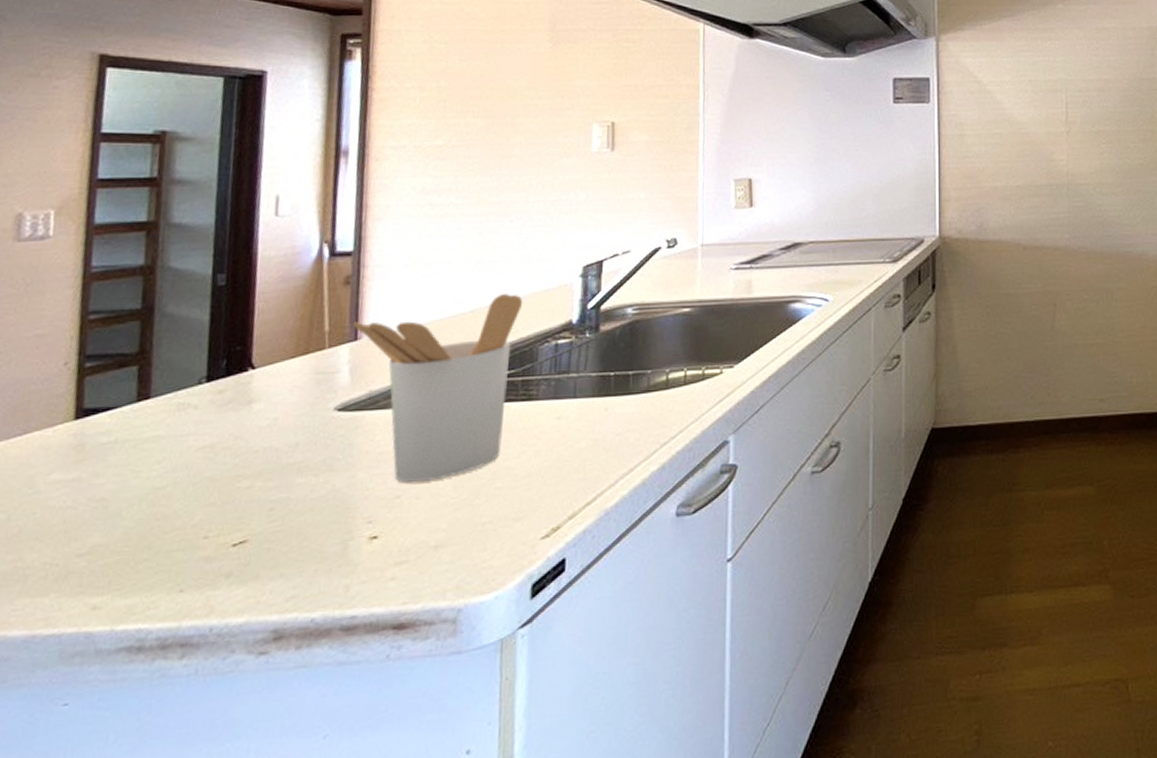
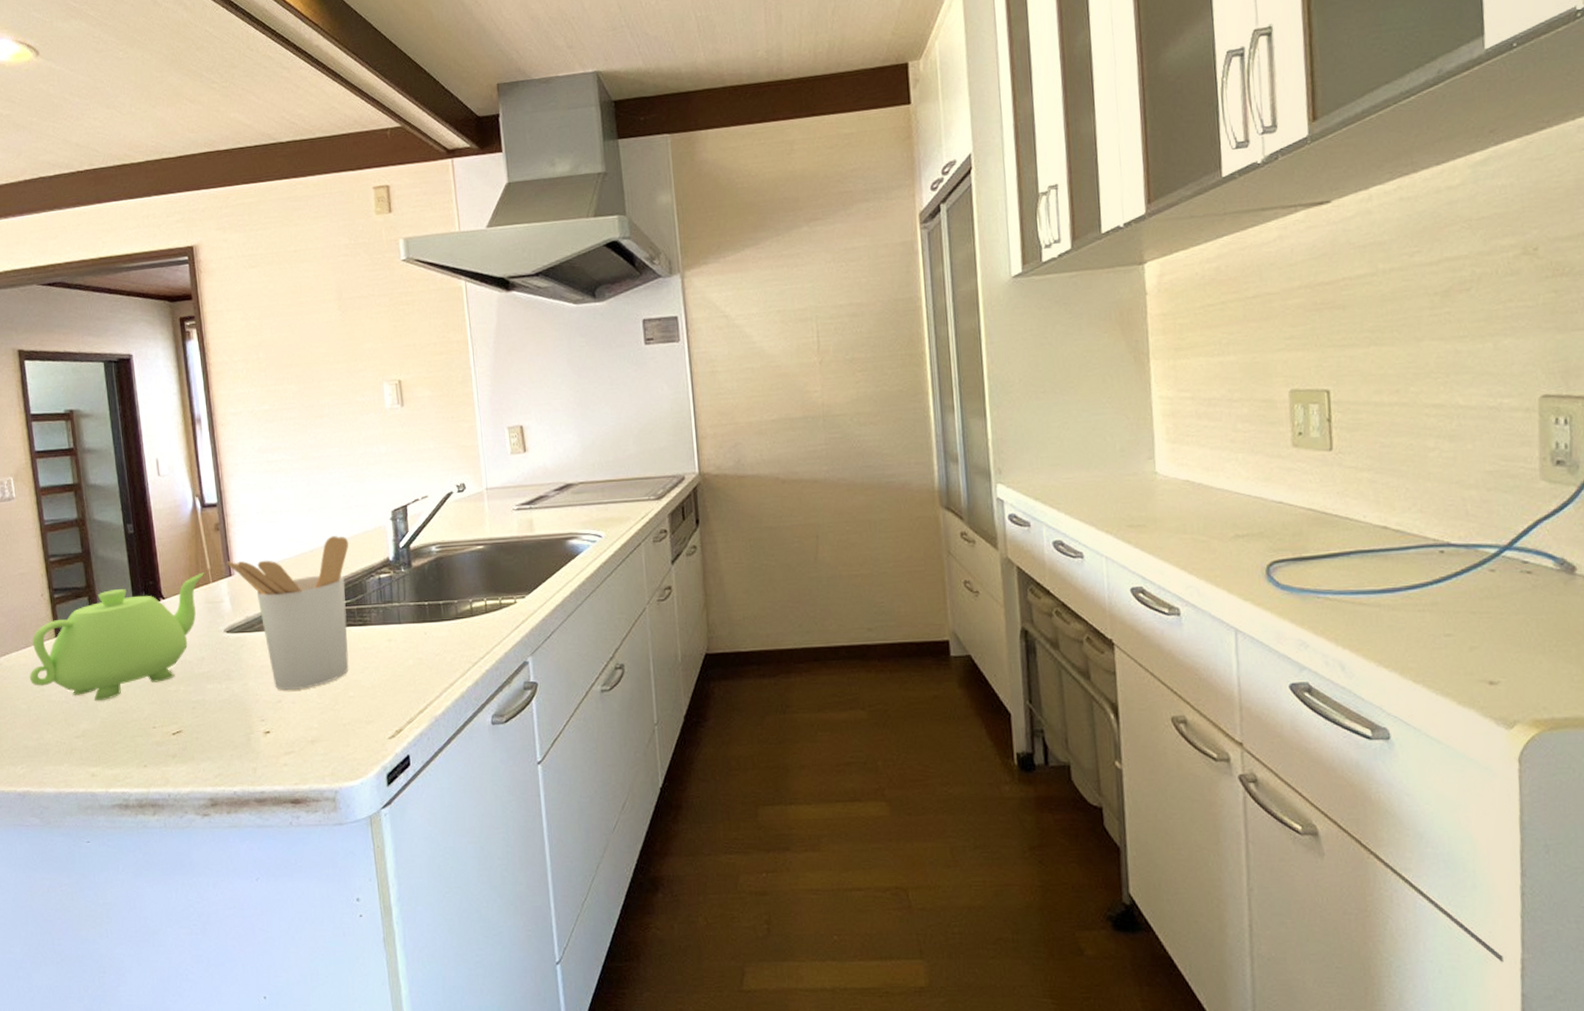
teakettle: none [18,335,320,505] -> present [29,572,205,701]

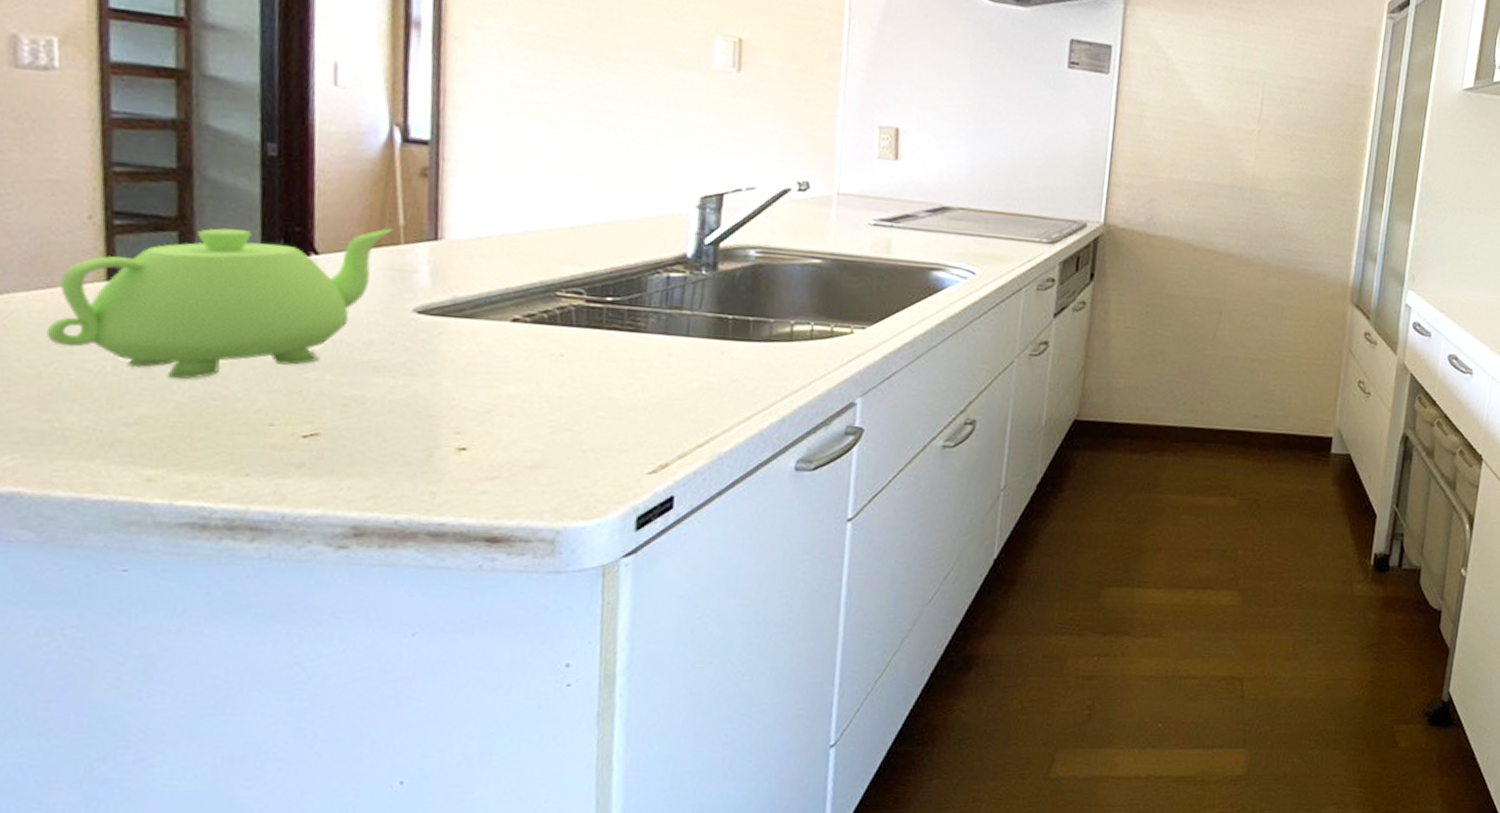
utensil holder: present [226,536,349,691] -> none [432,214,631,400]

